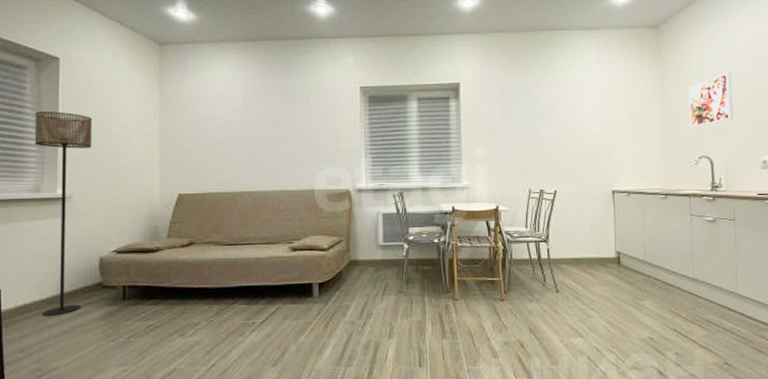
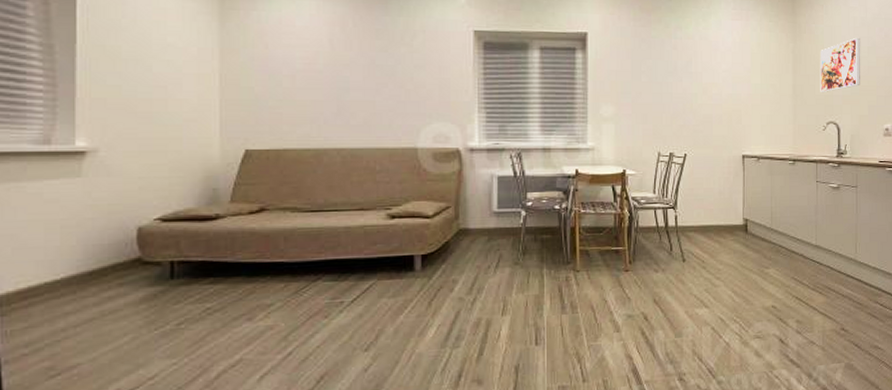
floor lamp: present [34,111,92,316] -> none [41,40,126,301]

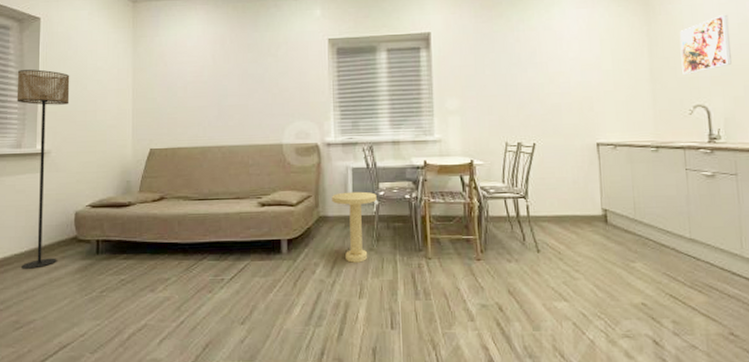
floor lamp: none [41,40,126,301] -> present [16,69,70,269]
side table: none [474,202,524,278] -> present [332,191,377,263]

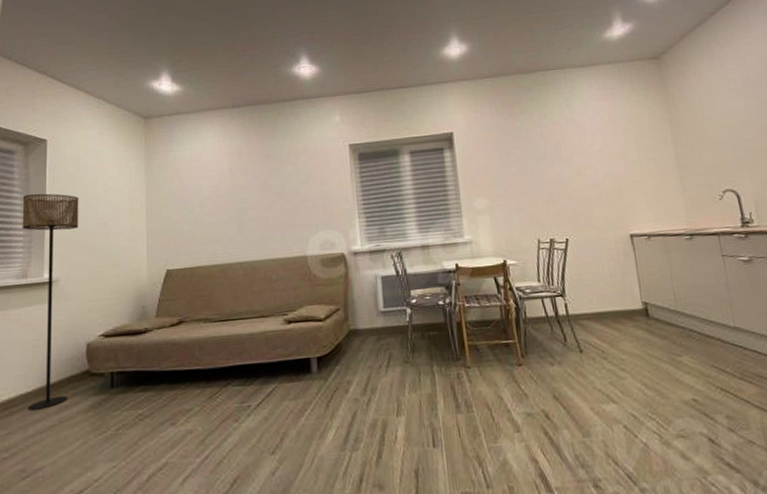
side table: present [332,191,377,263] -> none [362,300,409,378]
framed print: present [680,14,732,74] -> none [701,98,756,160]

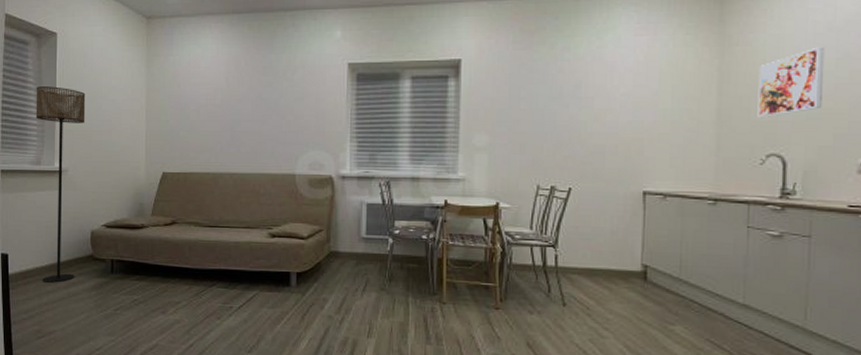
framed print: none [701,98,756,160] -> present [757,47,825,117]

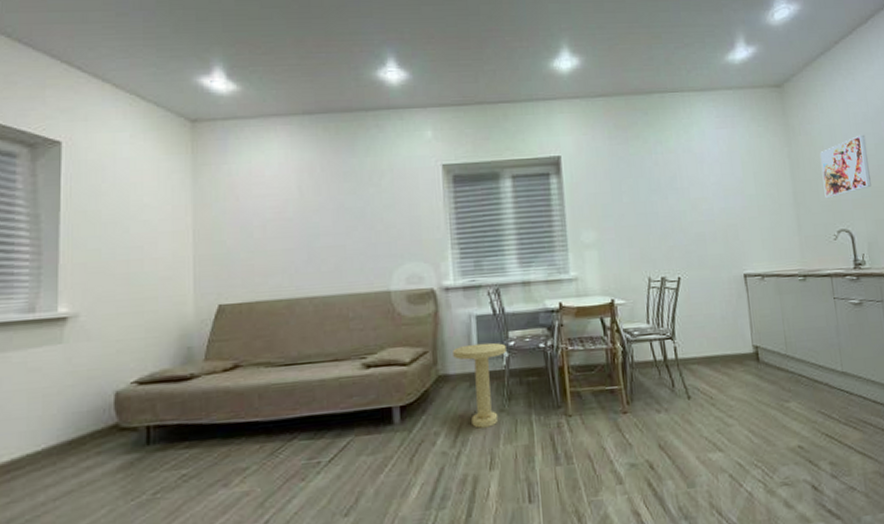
floor lamp: present [36,86,86,283] -> none [27,208,105,474]
side table: none [344,228,391,302] -> present [453,342,506,429]

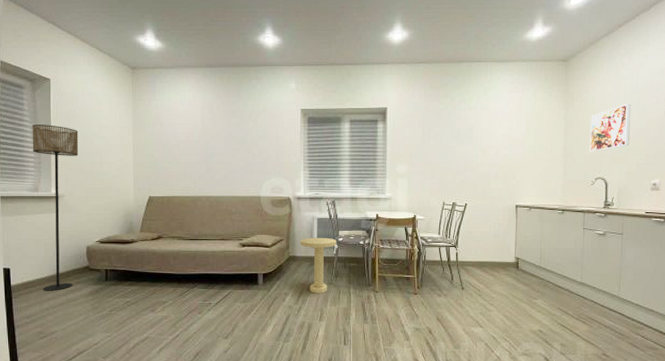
floor lamp: none [27,208,105,474] -> present [32,125,79,291]

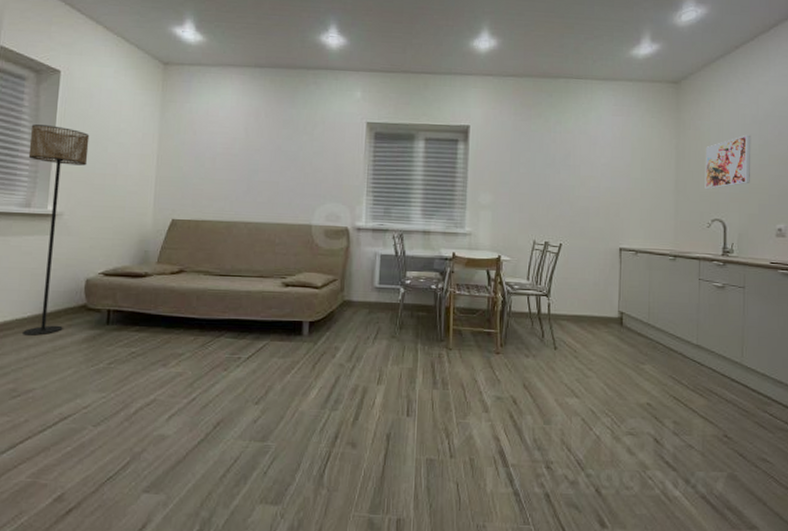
side table: present [300,237,337,293] -> none [358,278,403,349]

